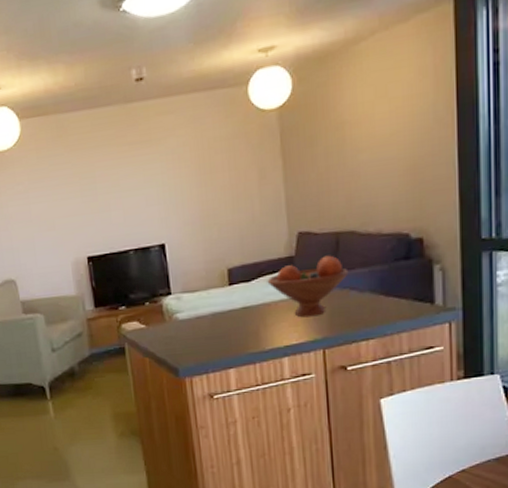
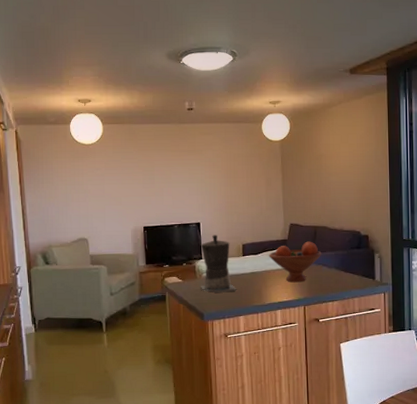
coffee maker: none [168,258,224,339] -> present [201,235,237,293]

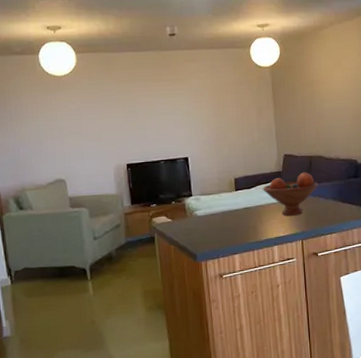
coffee maker: present [201,235,237,293] -> none [190,169,231,231]

